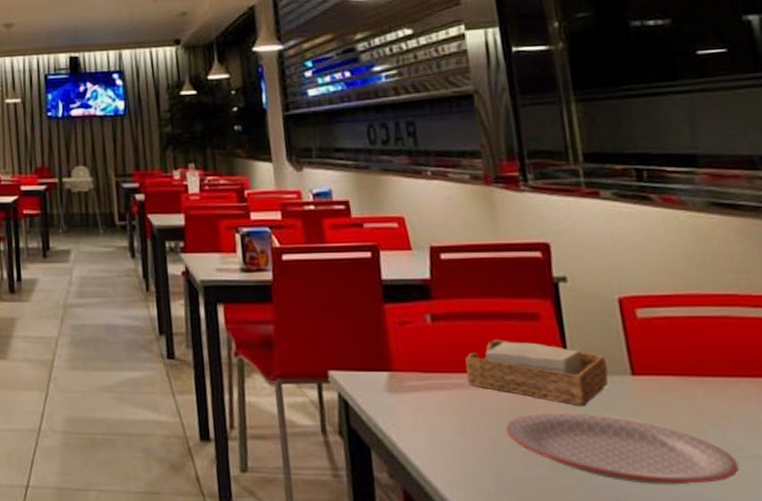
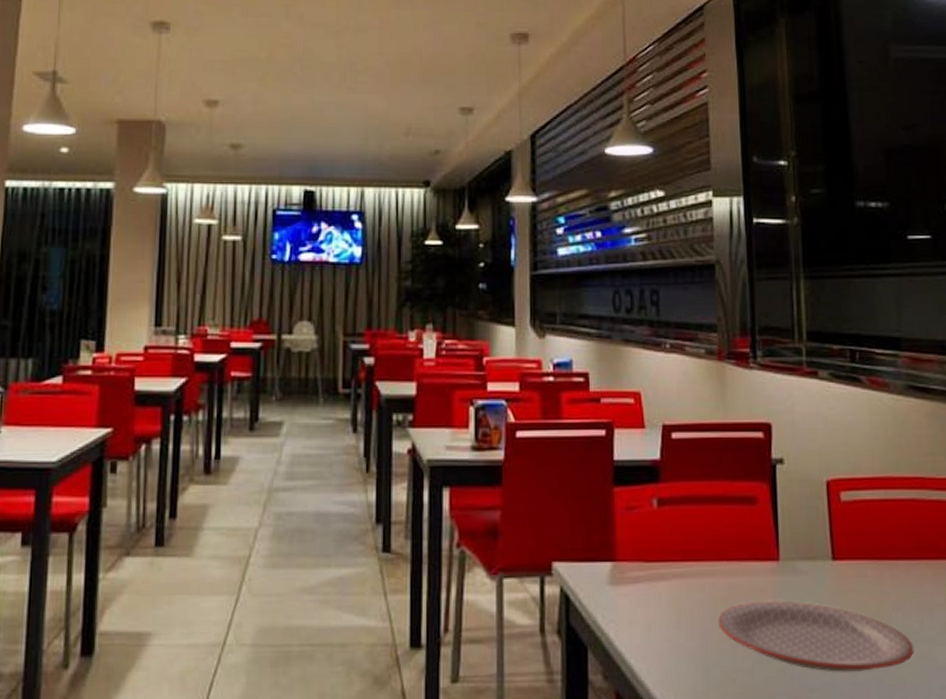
napkin holder: present [465,340,609,407] -> none [685,525,813,594]

